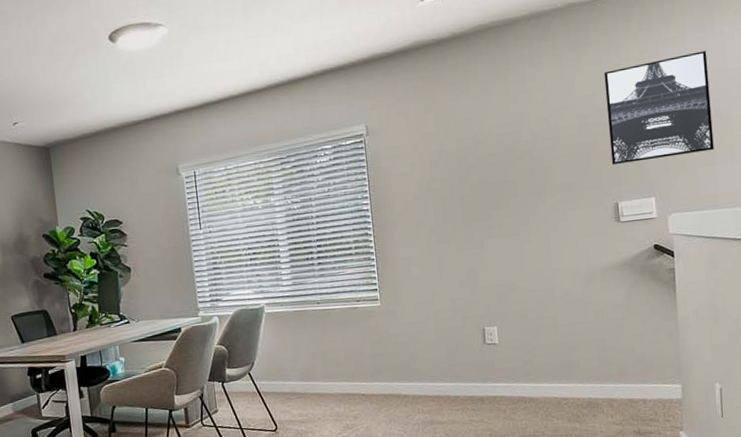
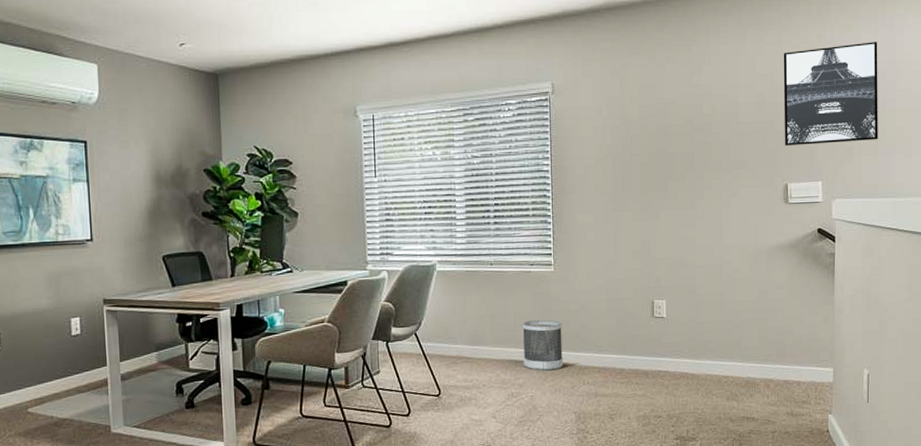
wastebasket: none [352,353,397,402] -> present [522,320,564,371]

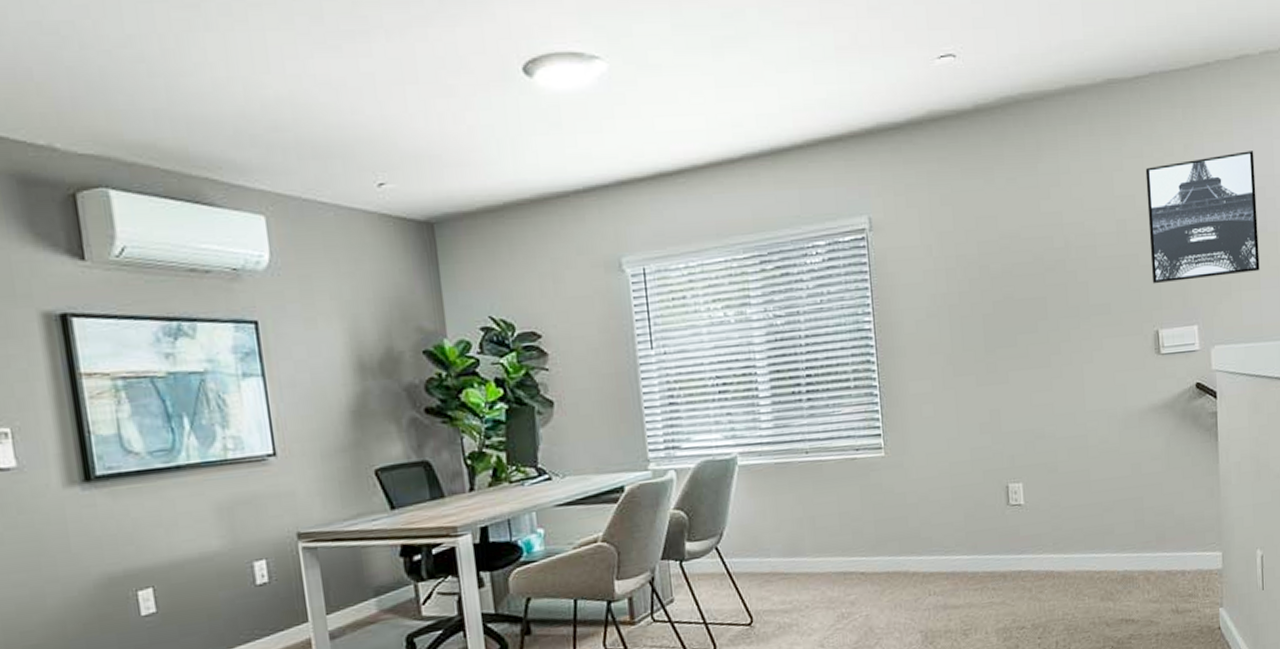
wastebasket: present [522,320,564,371] -> none [849,518,904,583]

